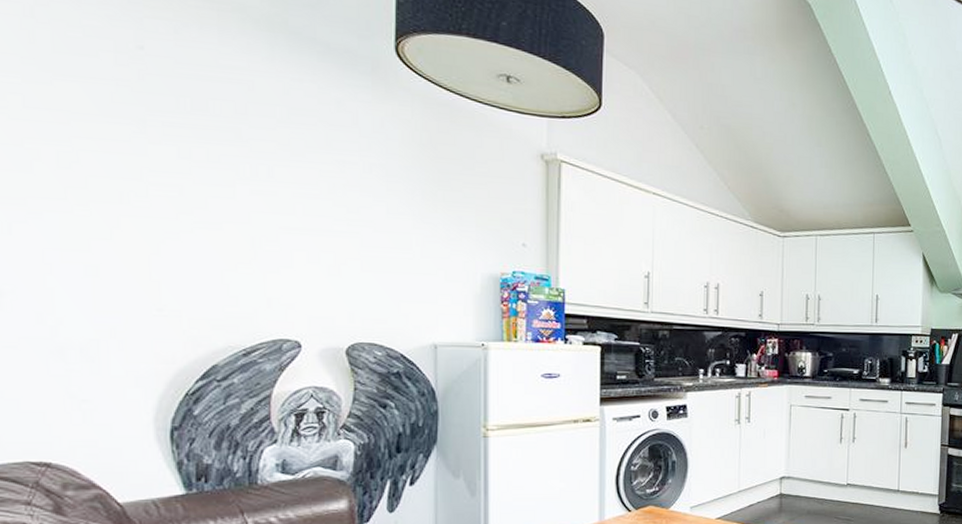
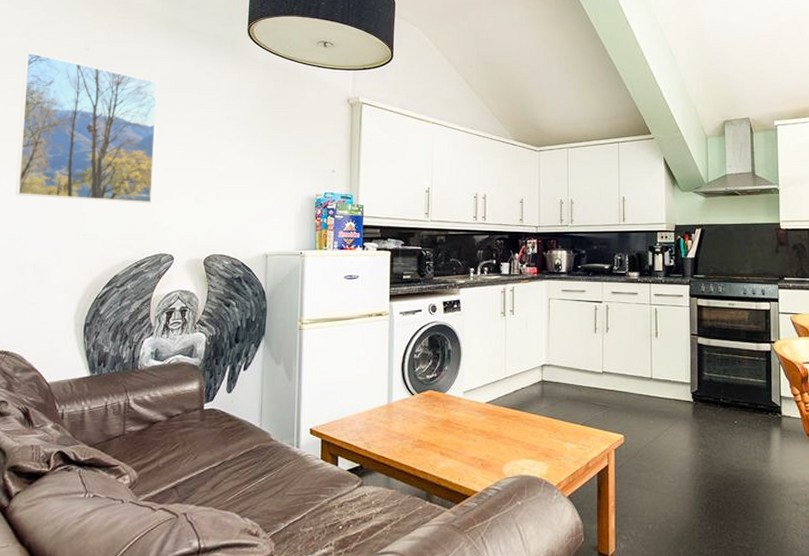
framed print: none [32,40,264,273] -> present [16,51,158,204]

